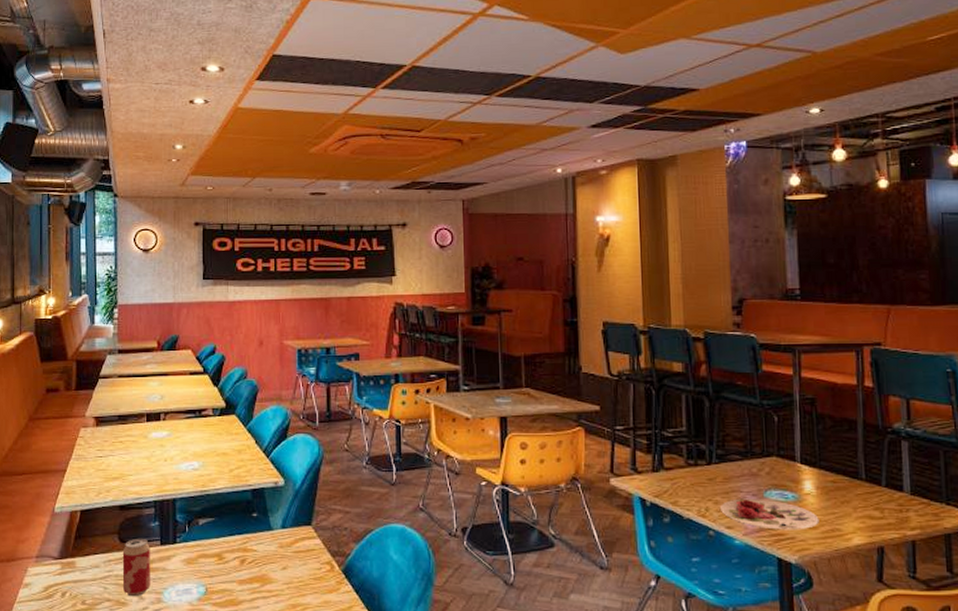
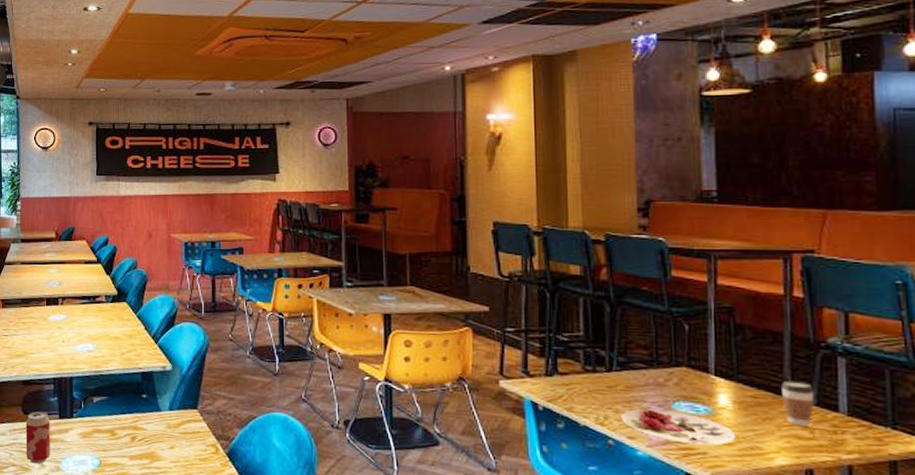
coffee cup: none [855,466,884,506] -> present [780,382,815,426]

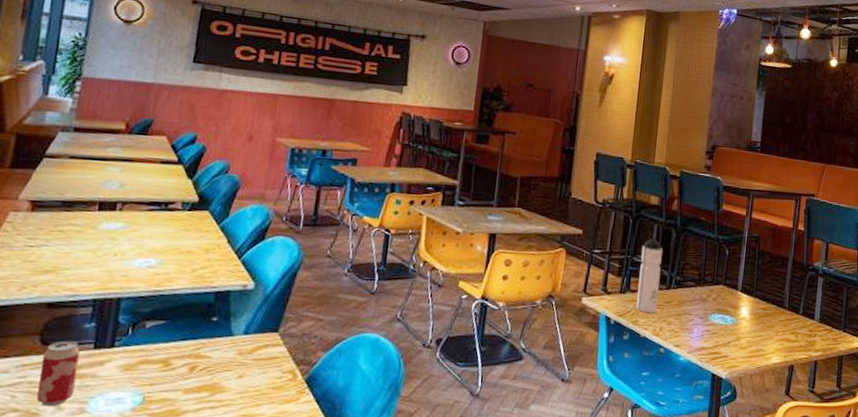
water bottle: none [567,312,597,399] -> present [636,237,663,313]
plate: present [622,408,736,446] -> none [672,320,749,350]
coffee cup: present [780,382,815,426] -> none [781,296,802,331]

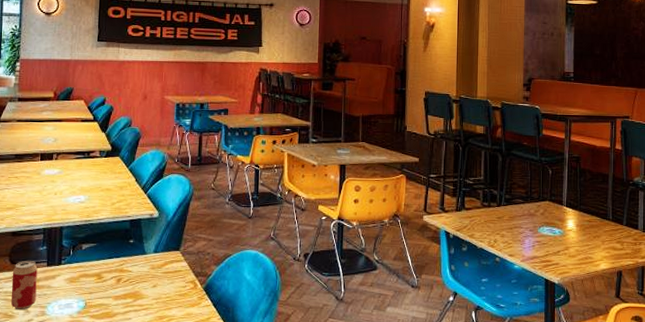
water bottle: present [636,237,663,313] -> none [472,162,491,228]

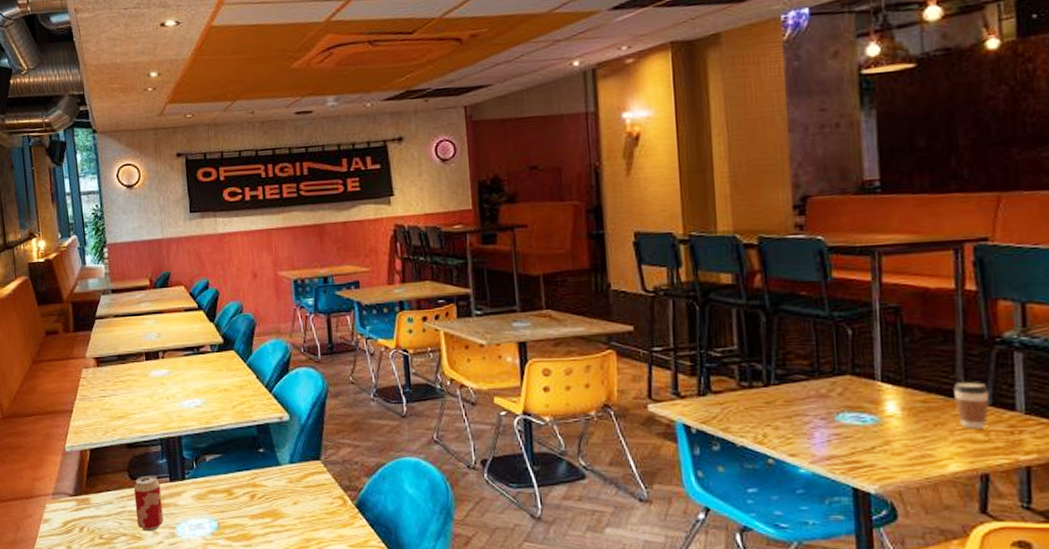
coffee cup: none [605,209,625,240] -> present [952,382,990,429]

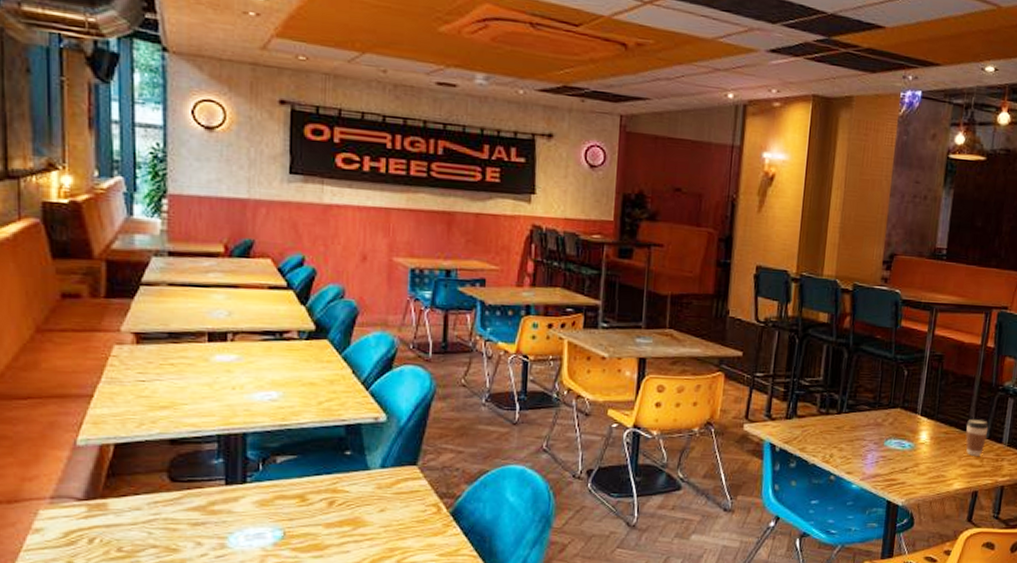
beverage can: present [133,476,164,532] -> none [173,478,212,543]

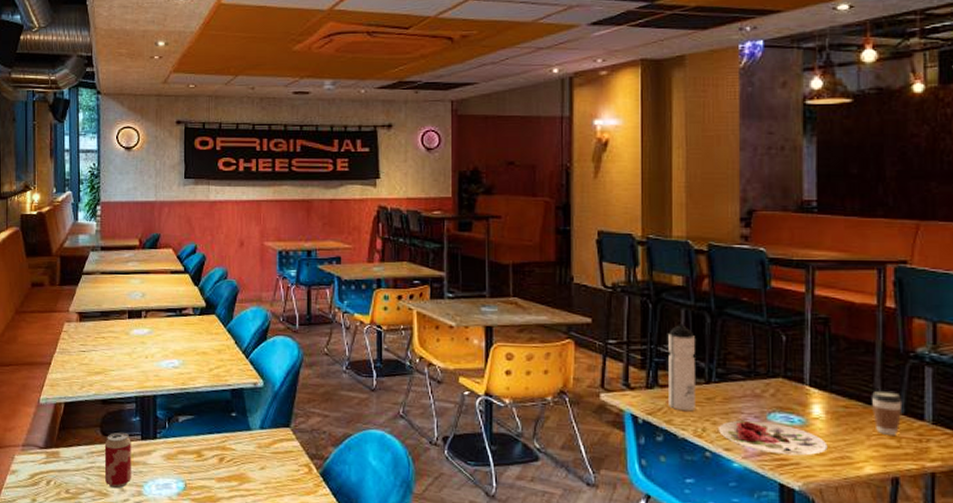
beverage can: none [173,478,212,543] -> present [104,433,131,489]
water bottle: none [804,358,833,440] -> present [668,323,695,412]
plate: none [844,446,929,476] -> present [719,420,828,456]

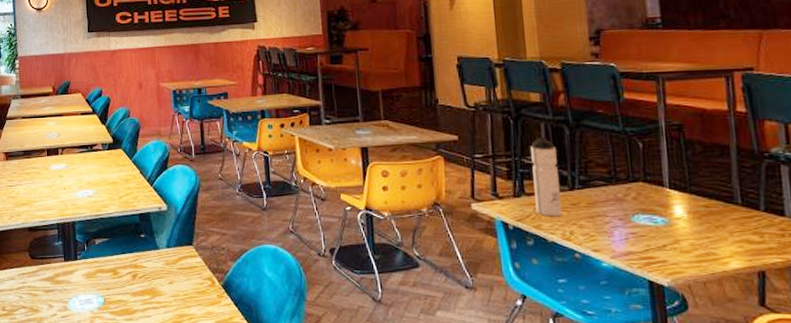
beverage can: present [104,433,131,489] -> none [33,256,58,305]
plate: present [719,420,828,456] -> none [586,223,693,254]
coffee cup: present [871,391,903,435] -> none [730,191,762,231]

